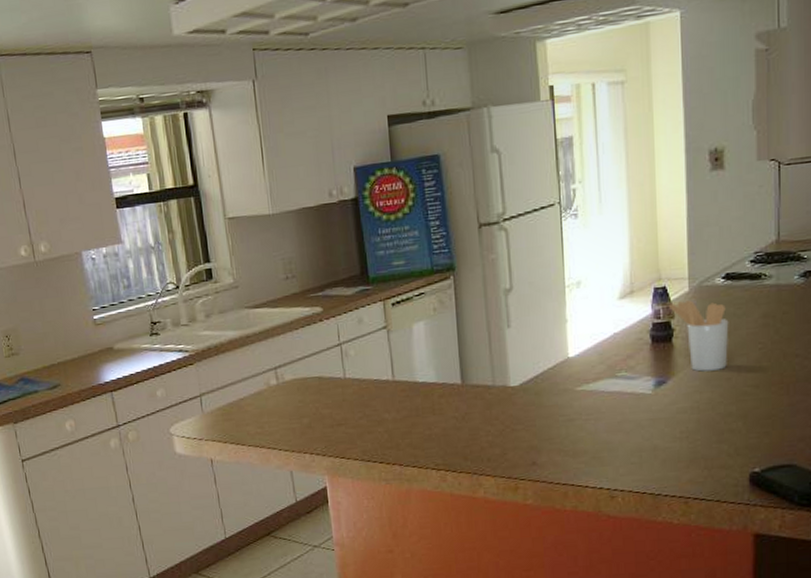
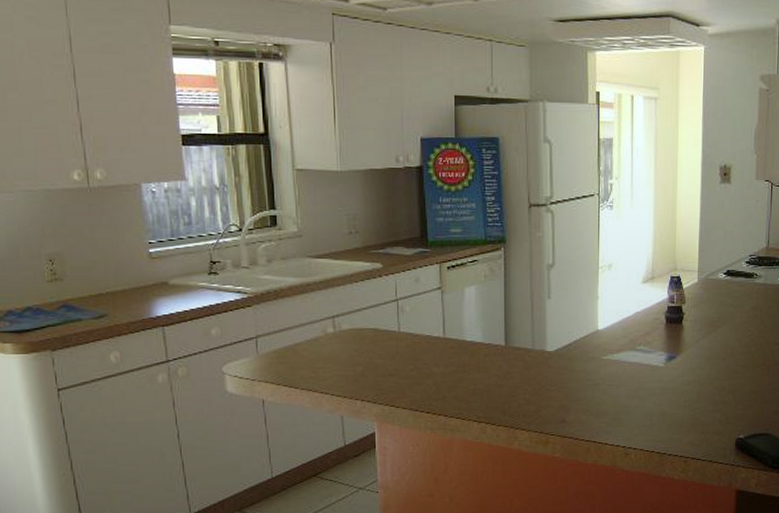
utensil holder: present [669,300,729,372] -> none [682,290,727,351]

